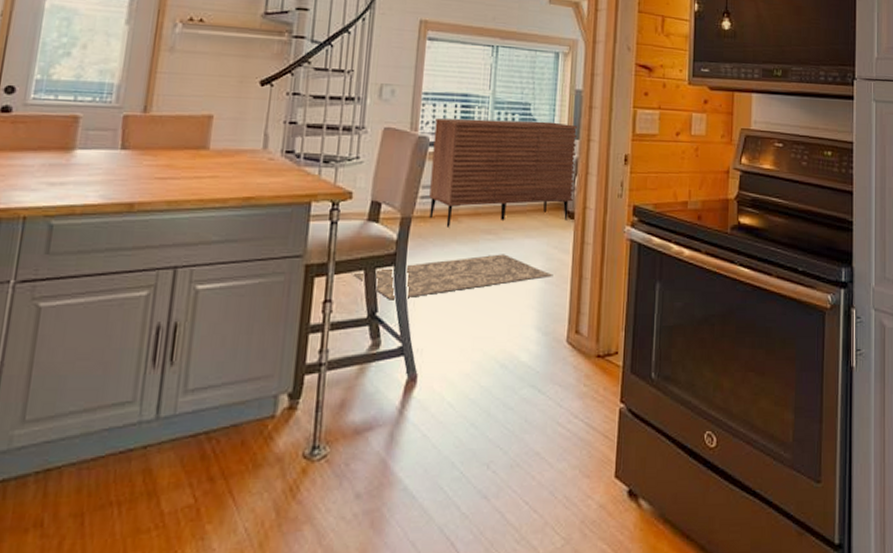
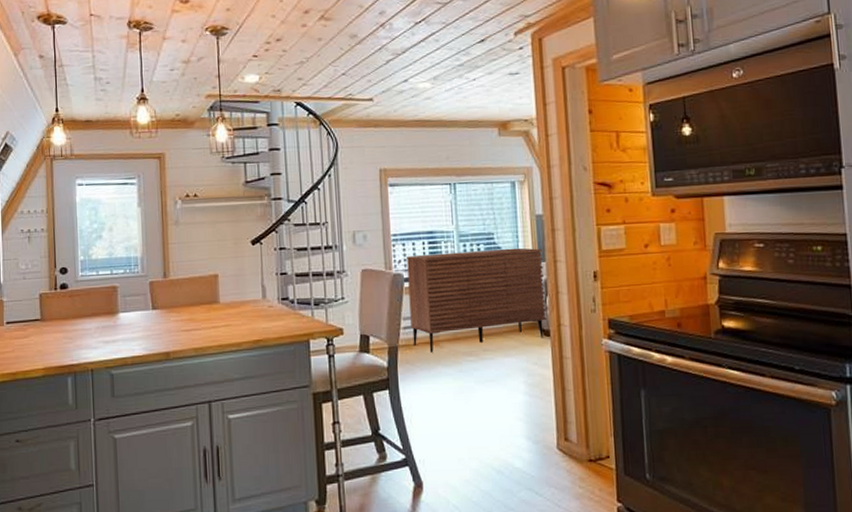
rug: present [351,254,553,300] -> none [352,373,537,419]

